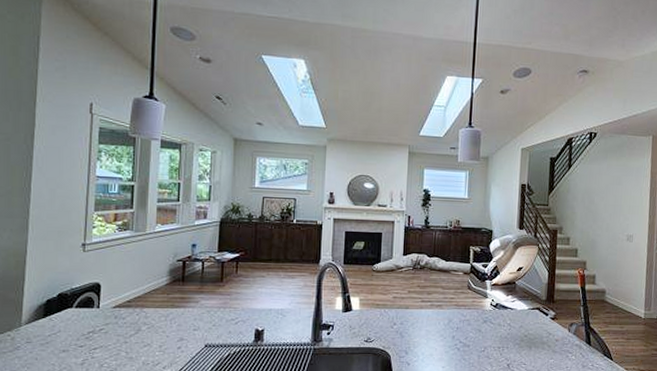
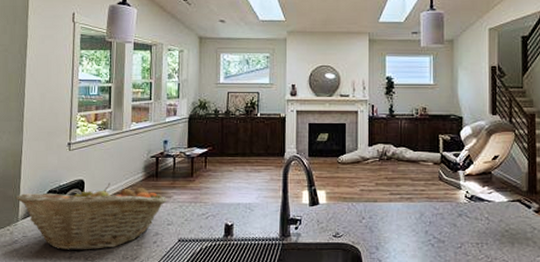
fruit basket: none [18,286,194,357] -> present [16,183,168,251]

